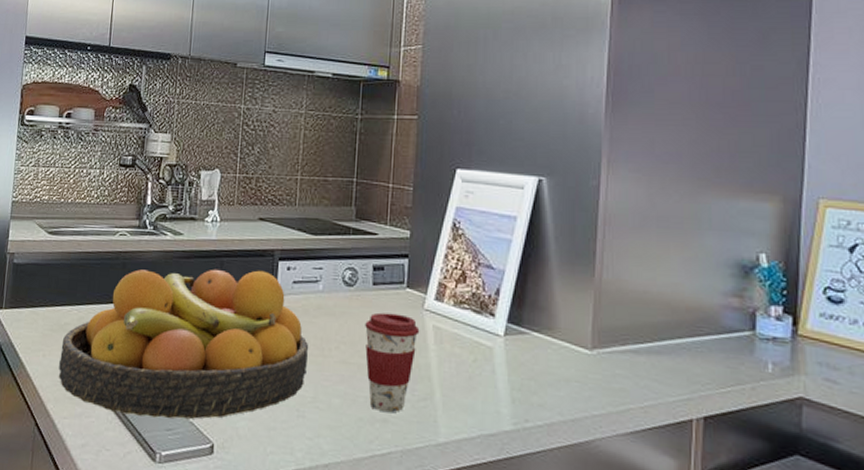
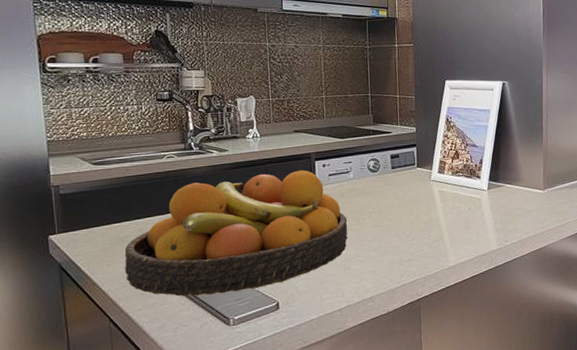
coffee cup: present [365,312,420,413] -> none [389,186,429,255]

